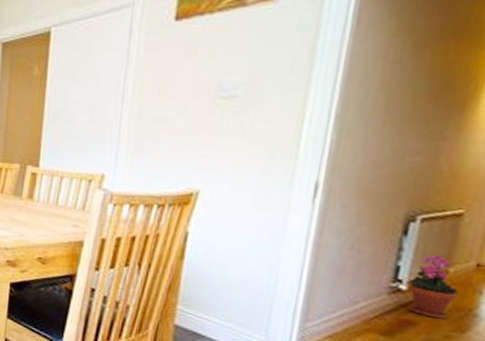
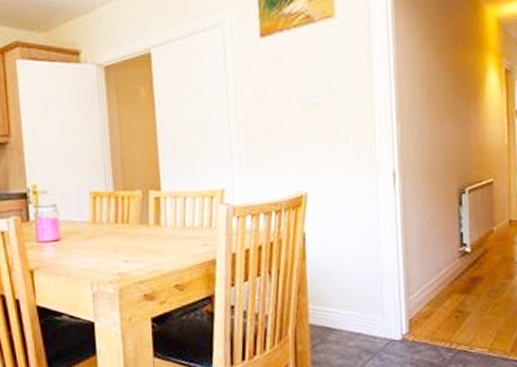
potted plant: present [408,255,459,319] -> none [470,219,503,271]

